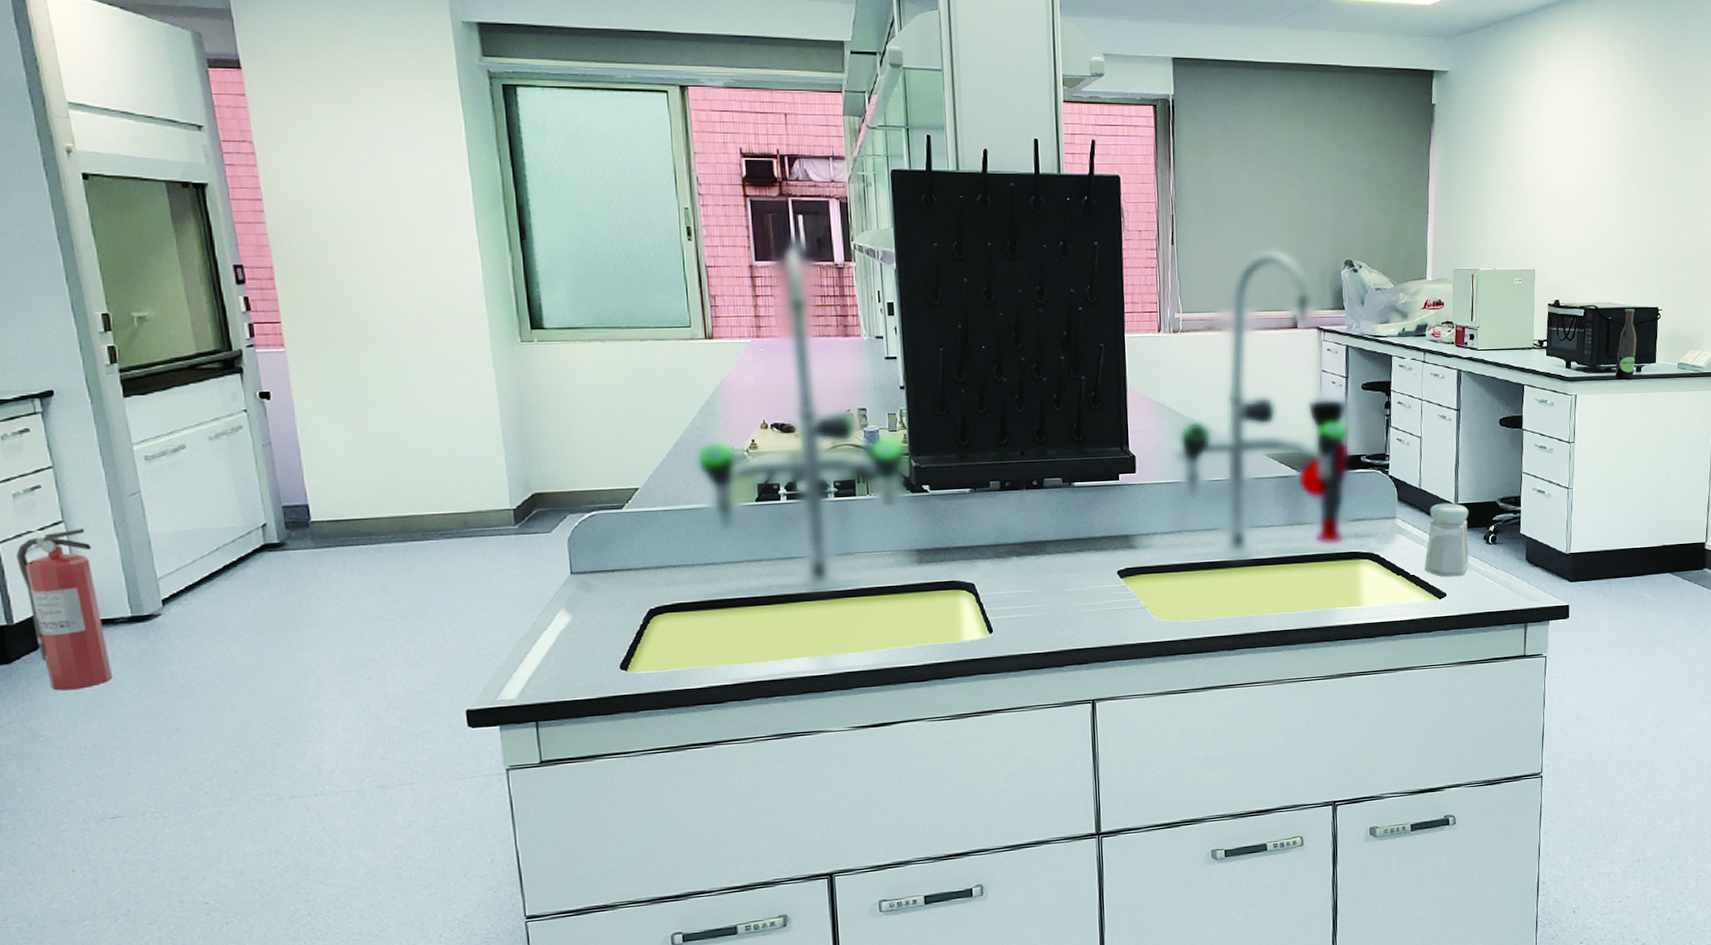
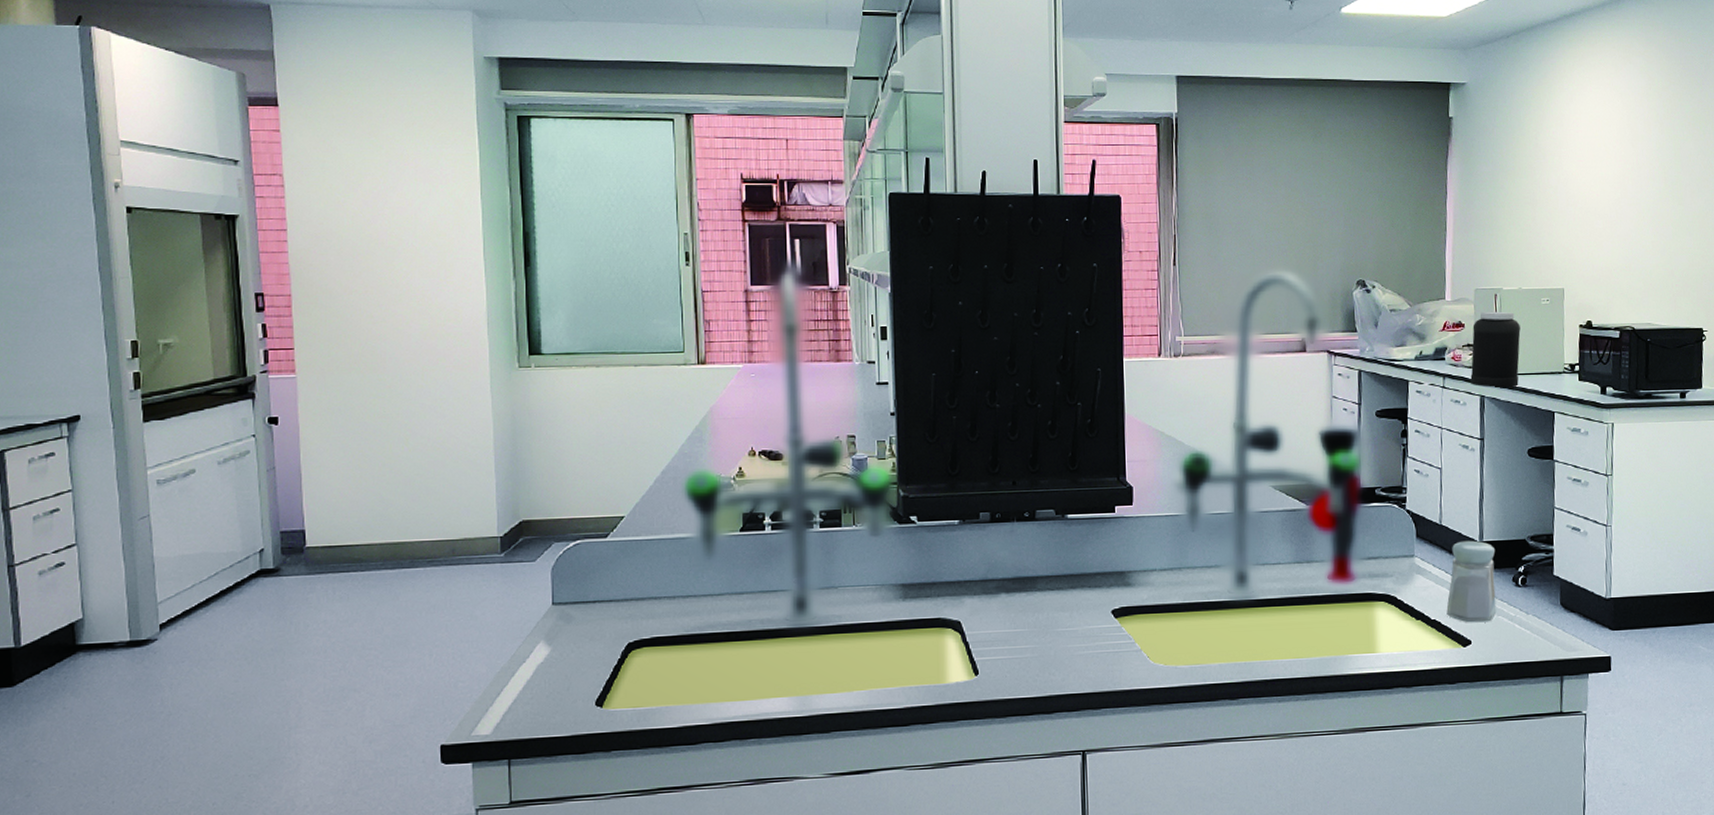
fire extinguisher: present [15,529,113,691] -> none [29,552,107,715]
container: none [1448,290,1495,362] -> present [1470,311,1521,388]
bottle: present [1614,309,1637,380] -> none [1656,330,1680,407]

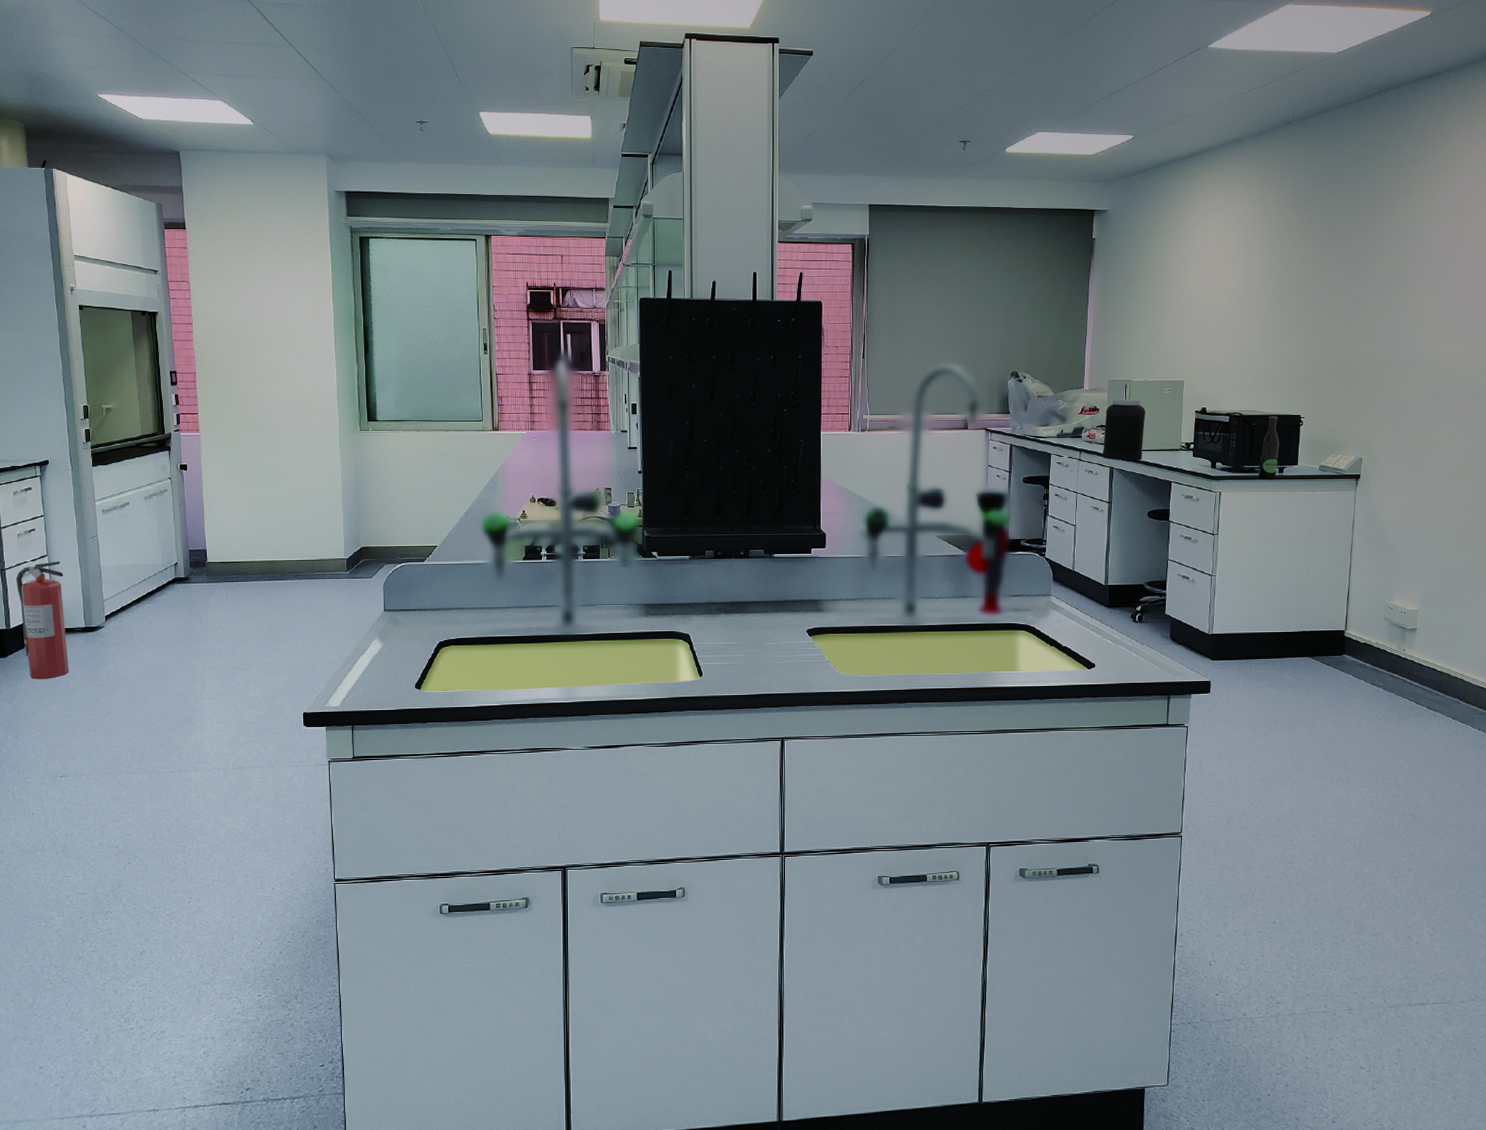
fire extinguisher: none [29,552,107,715] -> present [15,561,70,679]
salt shaker: present [1446,540,1497,623] -> none [1075,584,1118,650]
bottle: none [1656,330,1680,407] -> present [1257,416,1280,479]

